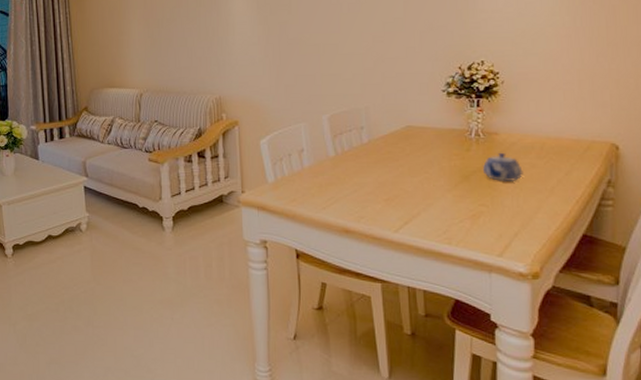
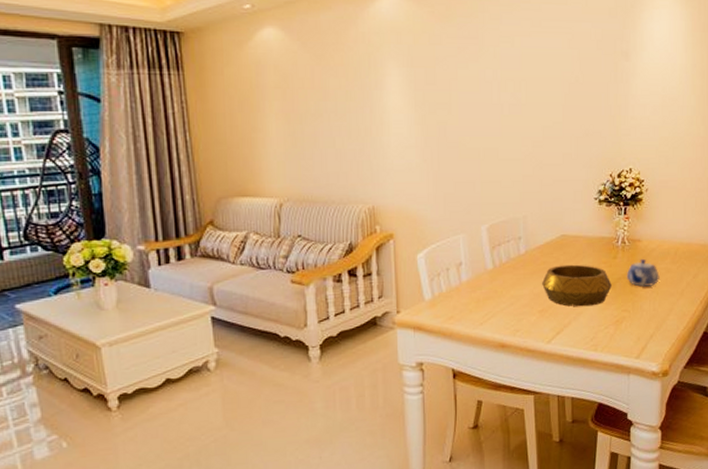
decorative bowl: none [387,155,466,198] -> present [542,264,612,307]

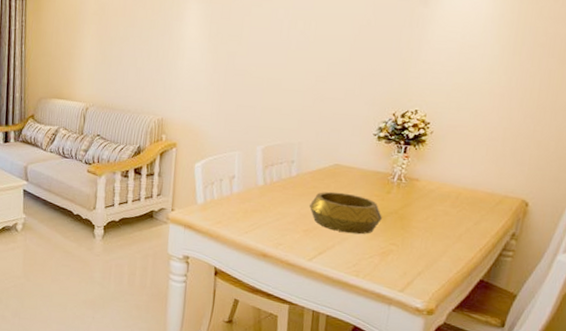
teapot: present [626,258,660,288] -> none [398,197,436,226]

